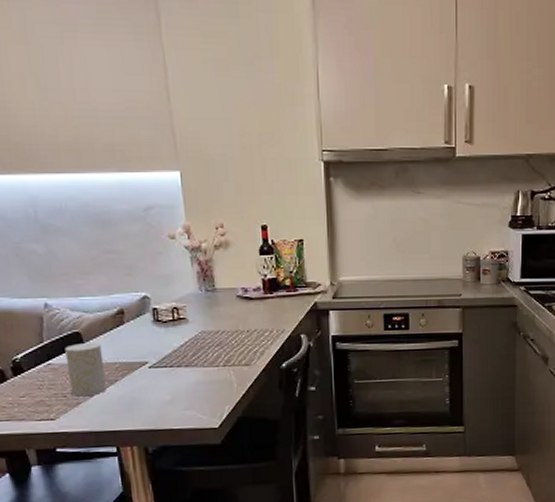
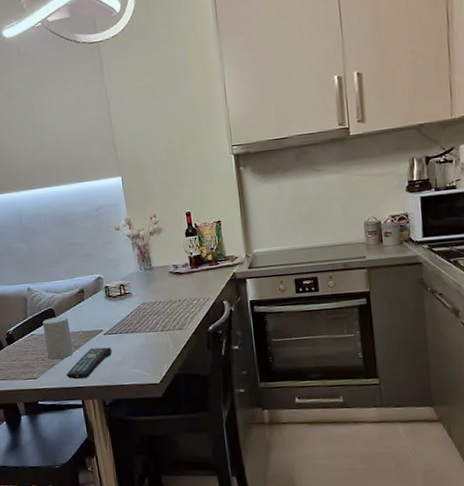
remote control: none [96,383,159,422] -> present [66,347,112,380]

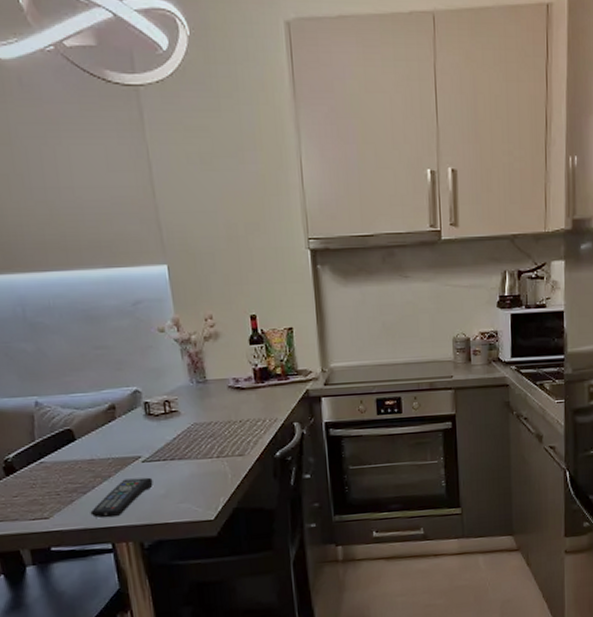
cup: present [42,316,73,360] -> none [57,438,100,494]

